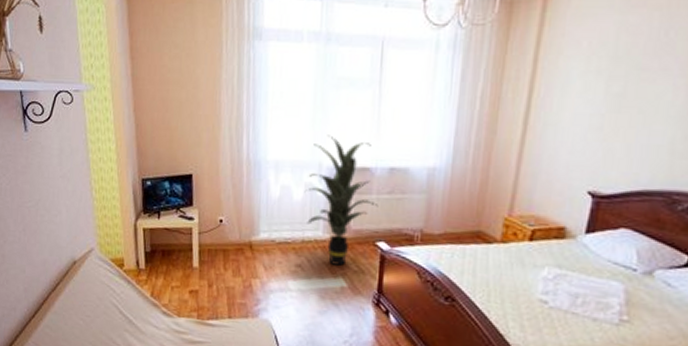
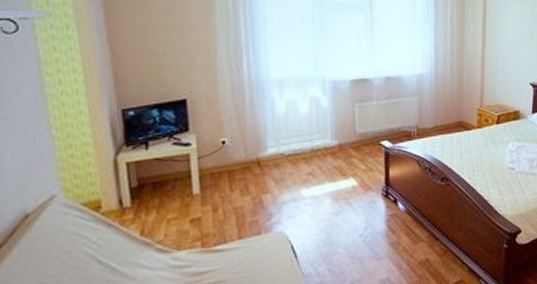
indoor plant: present [306,135,379,266] -> none [311,52,379,168]

